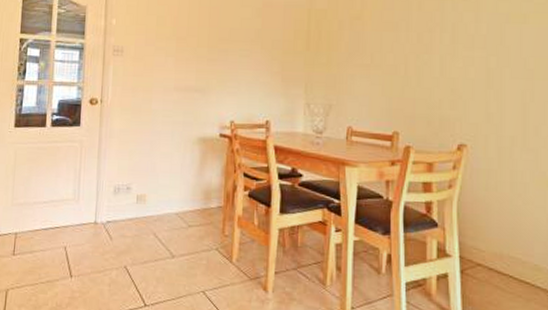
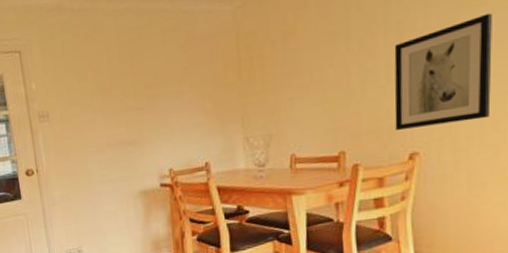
wall art: none [446,31,534,124] -> present [394,13,492,131]

